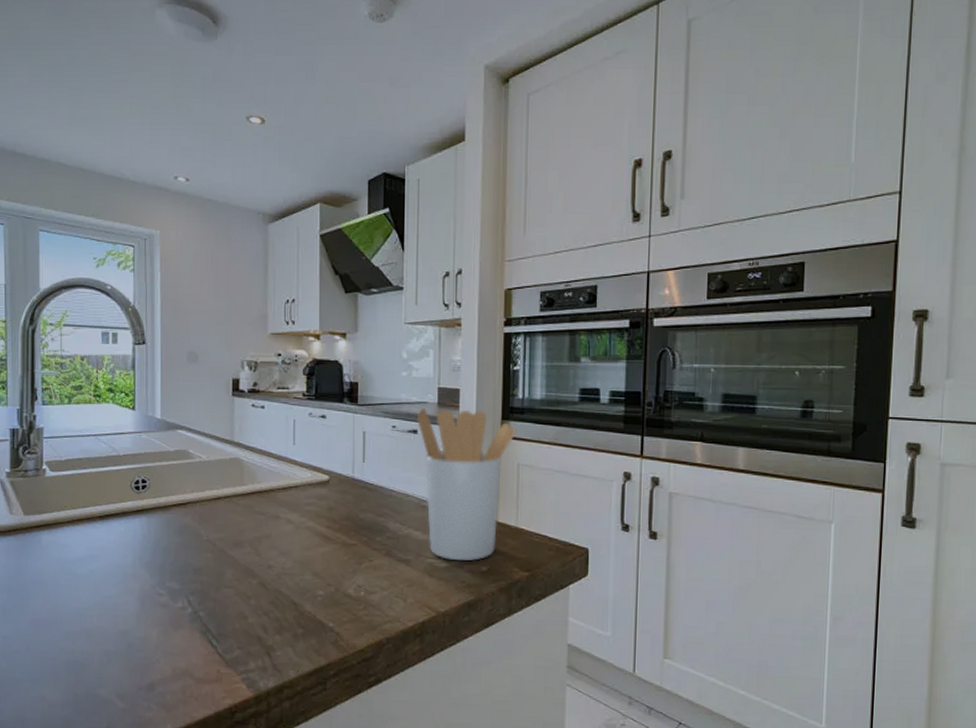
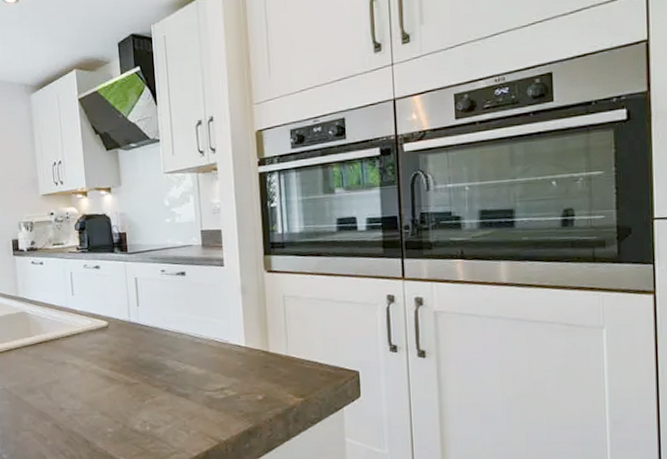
utensil holder: present [417,408,517,561] -> none [184,248,279,391]

